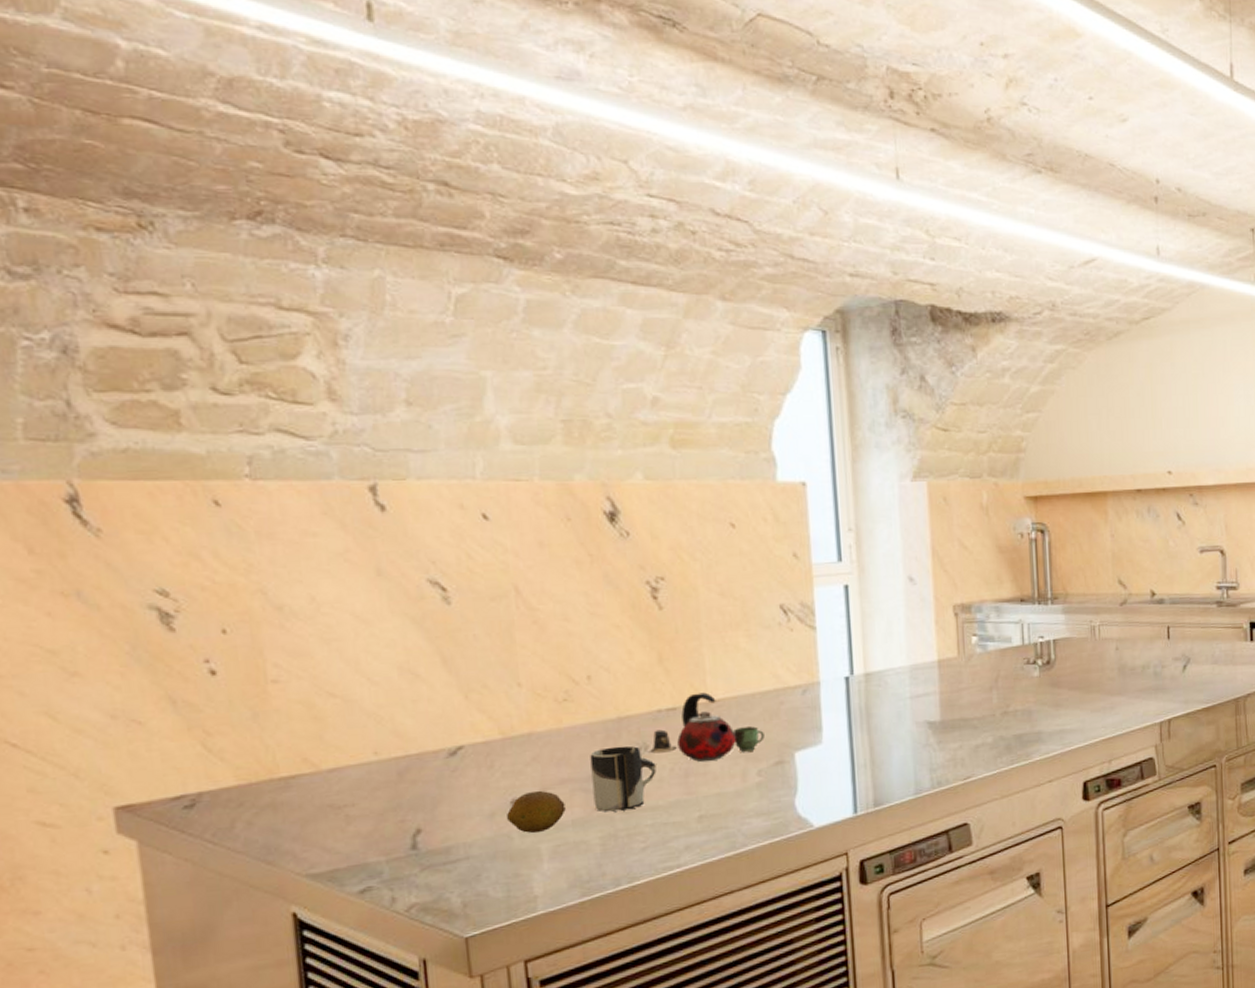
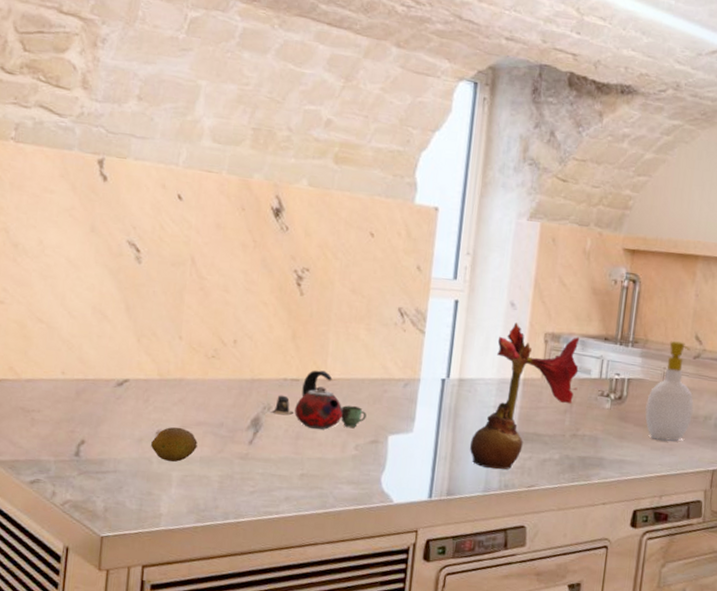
cup: present [590,745,656,812] -> none [220,402,275,458]
flower: none [890,599,1000,768] -> present [469,322,580,470]
soap bottle: none [1077,590,1129,701] -> present [645,341,694,441]

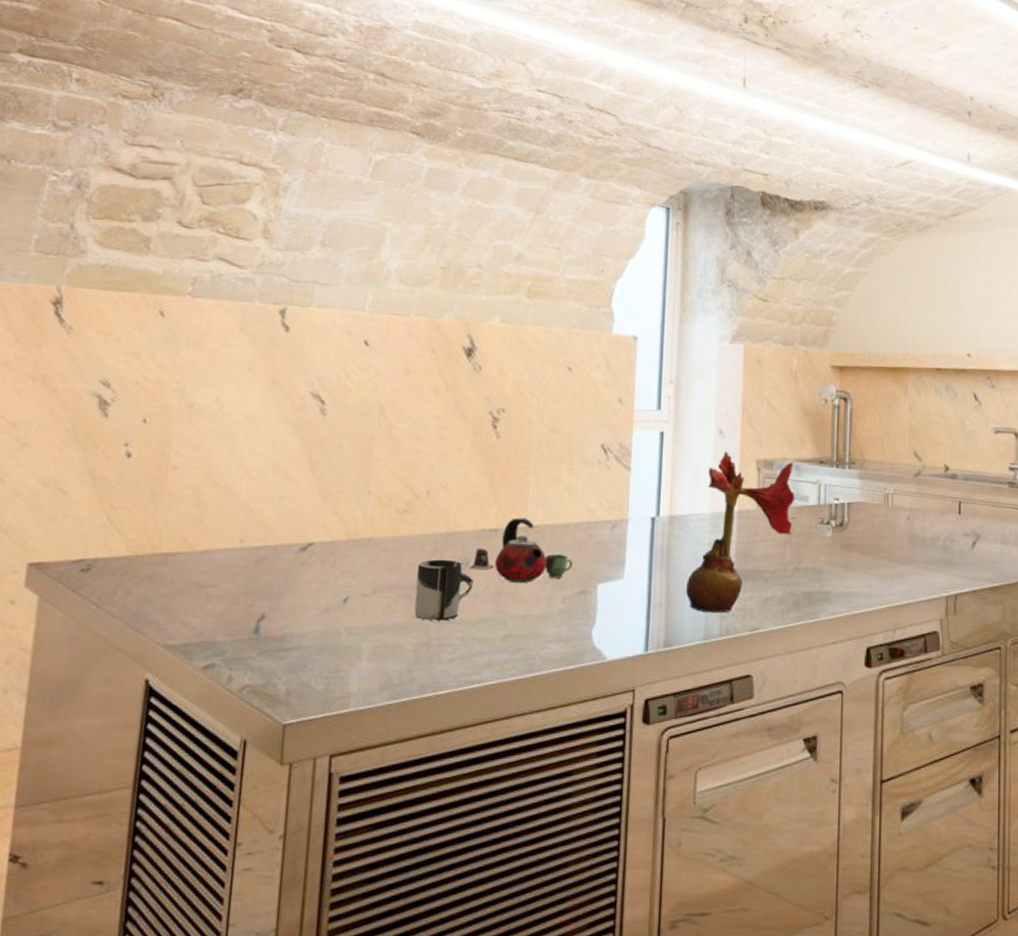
fruit: present [151,426,198,462] -> none [338,592,390,632]
cup: none [220,402,275,458] -> present [414,559,473,621]
soap bottle: present [645,341,694,441] -> none [869,459,919,568]

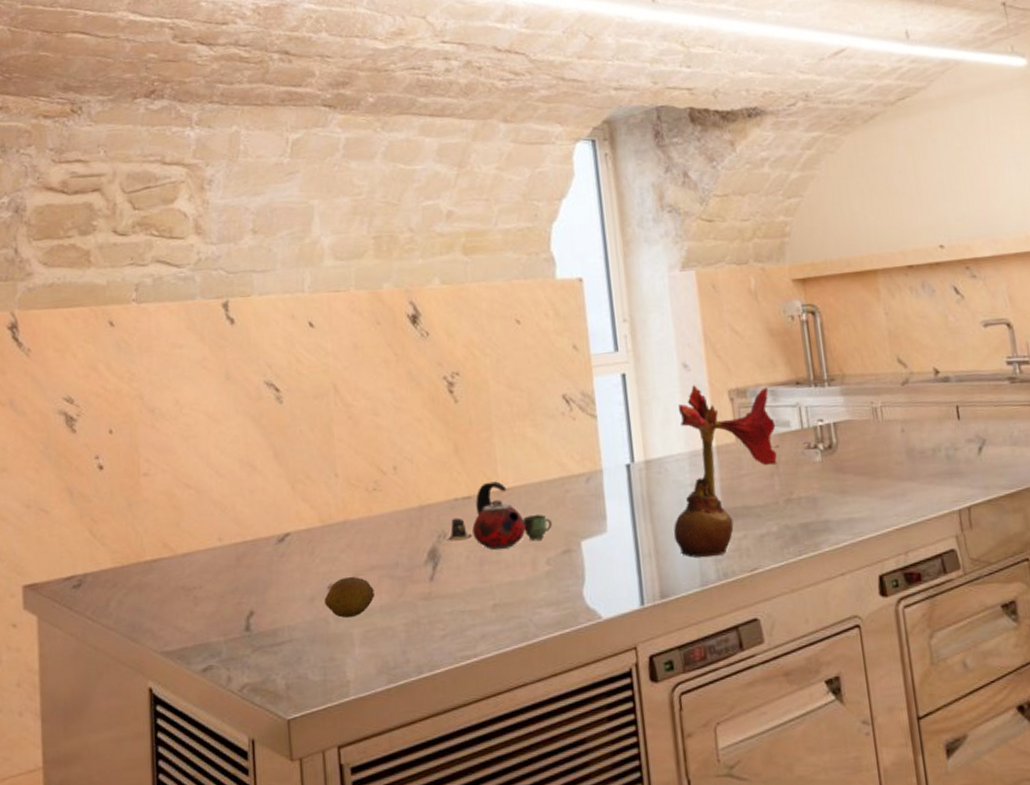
fruit: none [338,592,390,632] -> present [325,576,375,618]
cup: present [414,559,473,621] -> none [396,533,454,599]

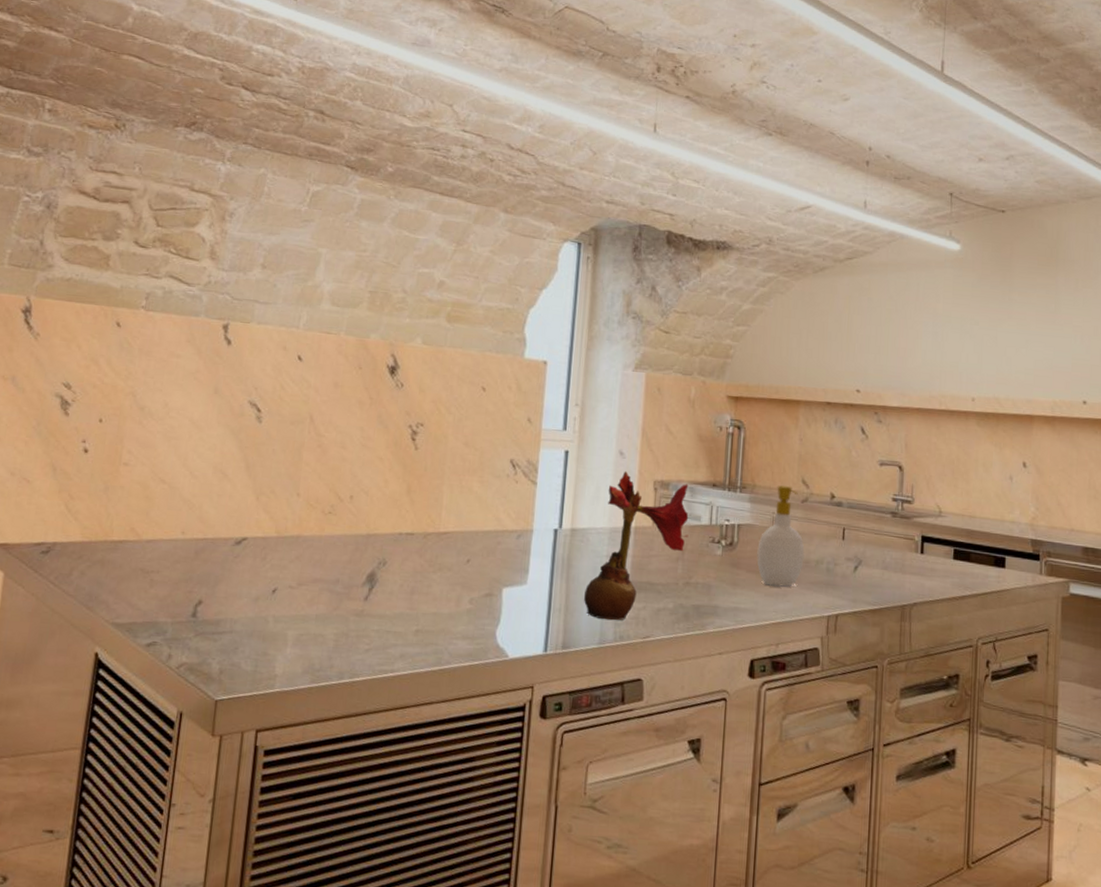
fruit: present [325,576,375,618] -> none [267,584,314,620]
kettle: present [447,481,552,550] -> none [386,523,481,584]
soap bottle: none [861,369,918,487] -> present [757,485,805,587]

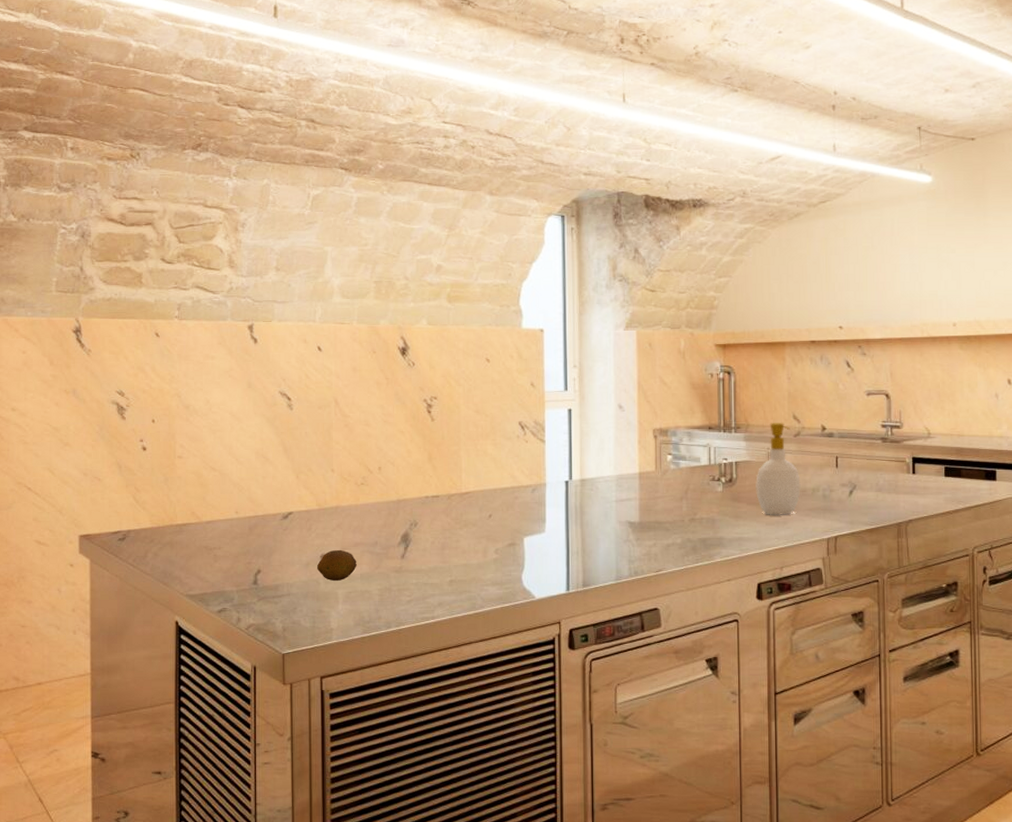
fruit: none [267,584,314,620] -> present [317,549,357,581]
flower: present [583,471,689,621] -> none [598,423,690,558]

